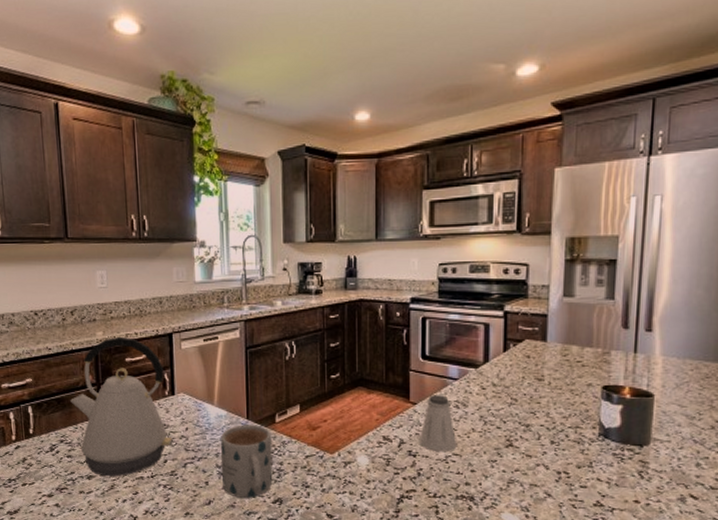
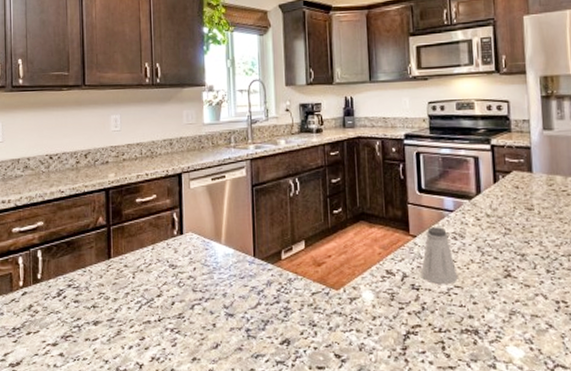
kettle: present [70,336,173,477] -> none [80,177,181,322]
mug: present [220,424,273,498] -> none [228,262,280,340]

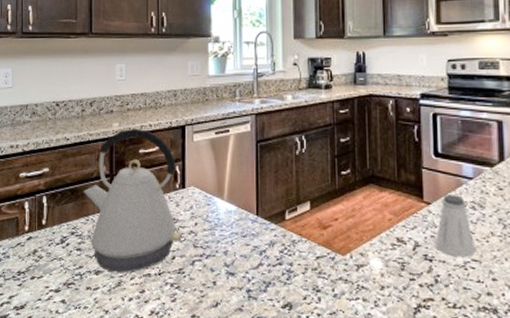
kettle: none [80,177,181,322] -> present [84,128,182,273]

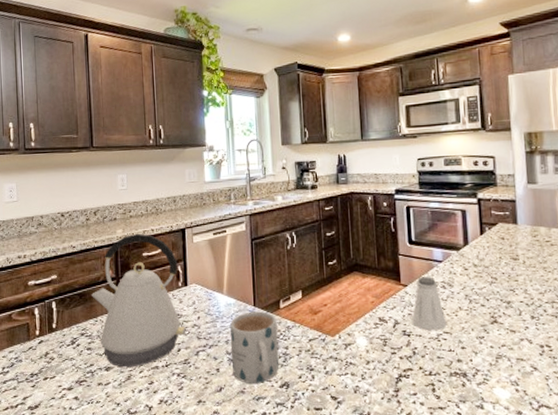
mug: none [229,221,282,301] -> present [230,311,279,383]

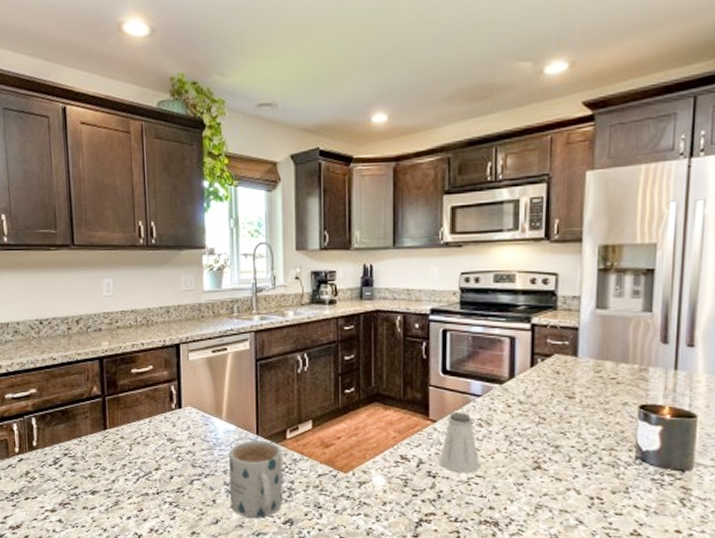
kettle: present [92,233,186,368] -> none [75,346,179,493]

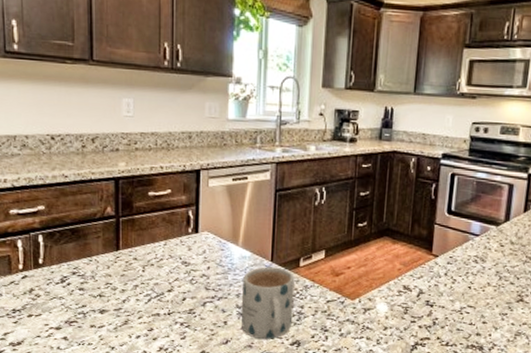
saltshaker: present [438,412,481,474] -> none [436,249,473,304]

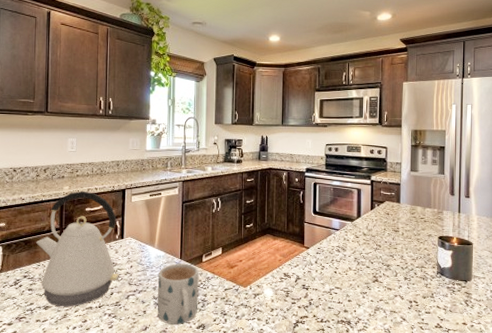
kettle: none [86,169,193,312] -> present [36,190,119,307]

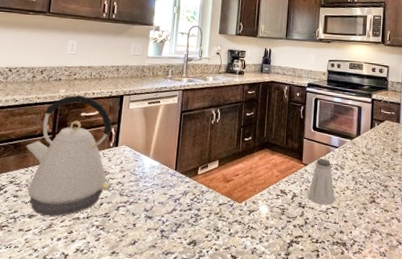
mug: present [157,263,199,324] -> none [148,175,194,240]
saltshaker: none [310,241,339,286] -> present [307,158,336,206]

